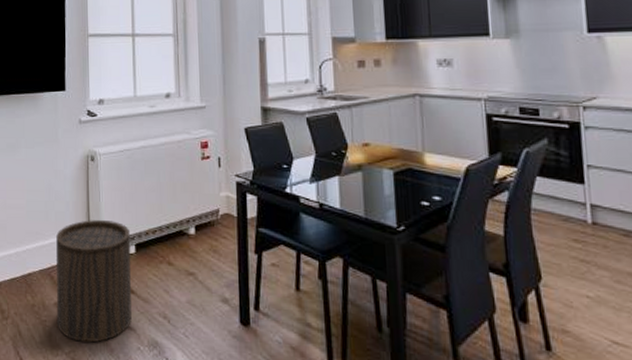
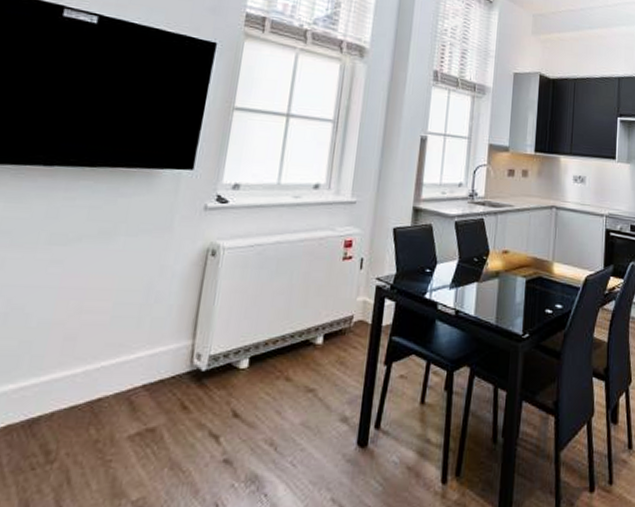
stool: present [56,220,132,343] -> none [126,328,246,485]

